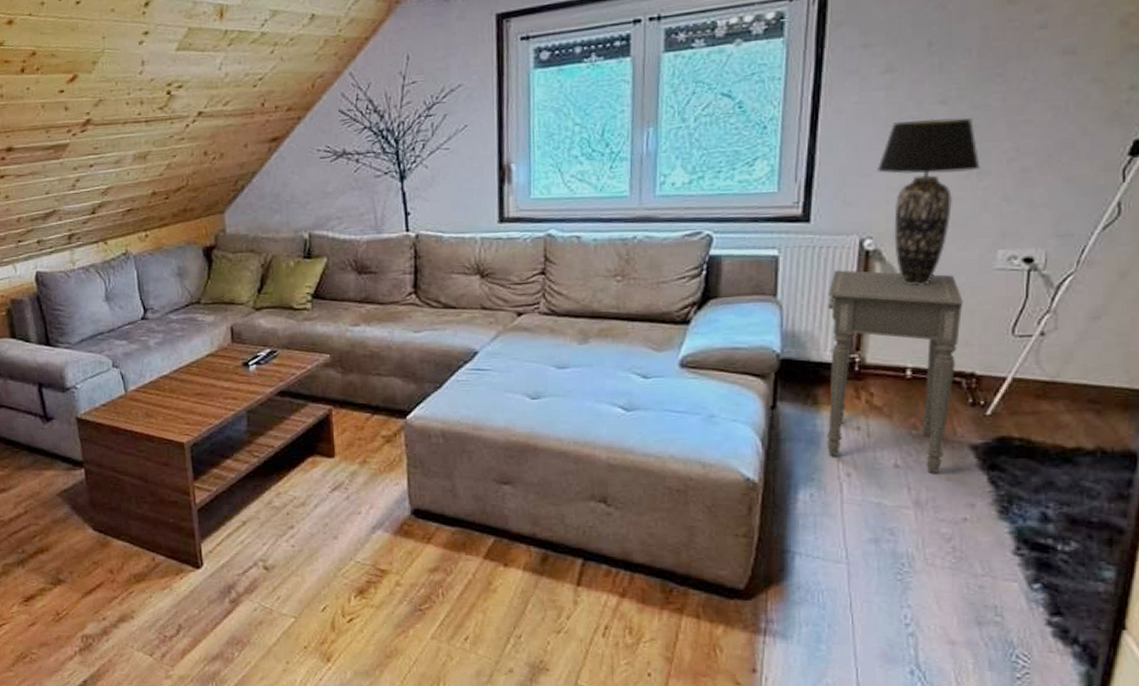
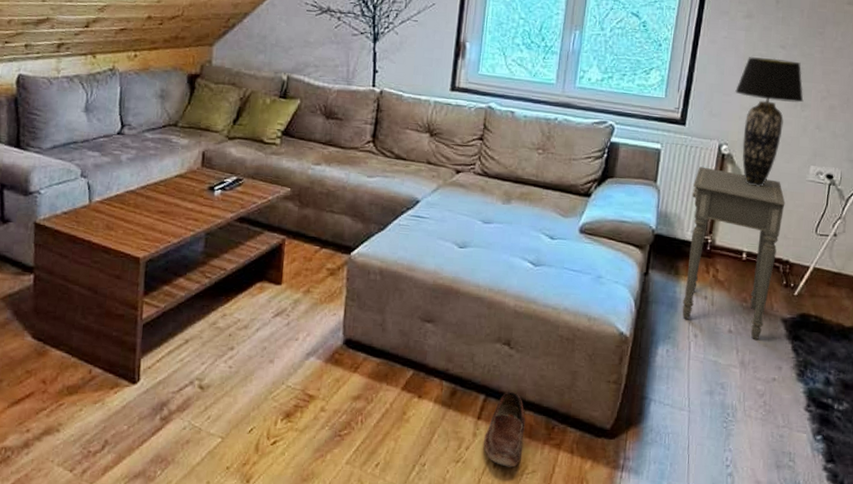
shoe: none [587,553,636,636] -> present [483,391,526,468]

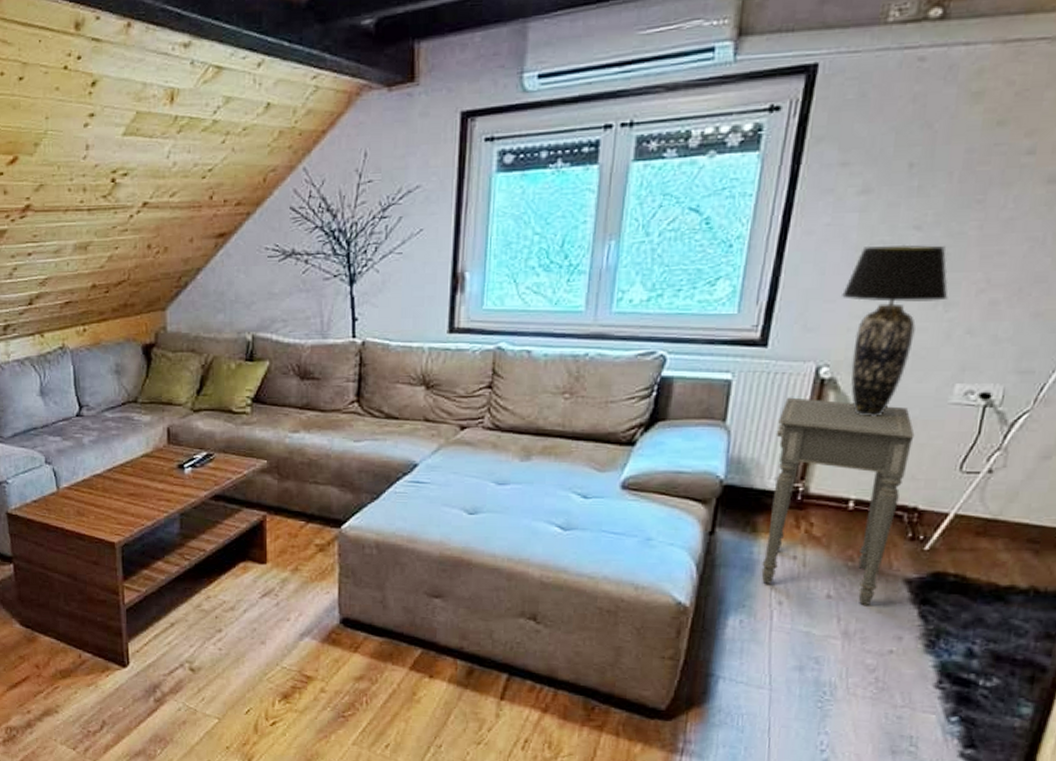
shoe: present [483,391,526,468] -> none [509,669,558,750]

